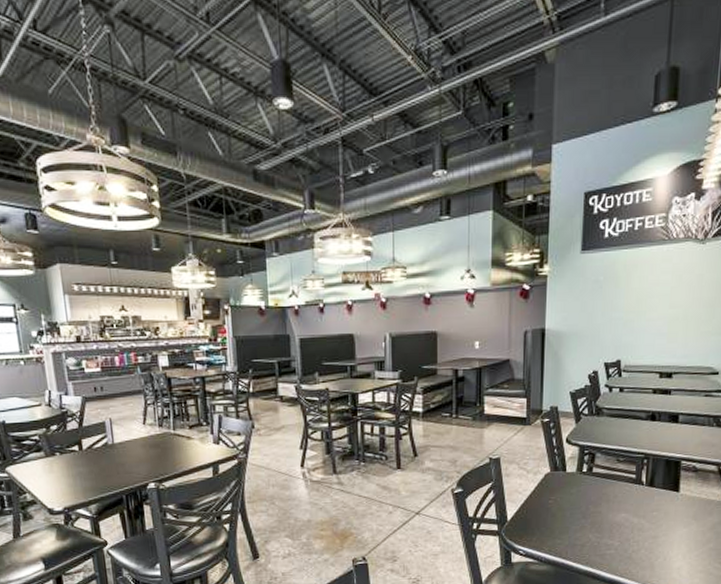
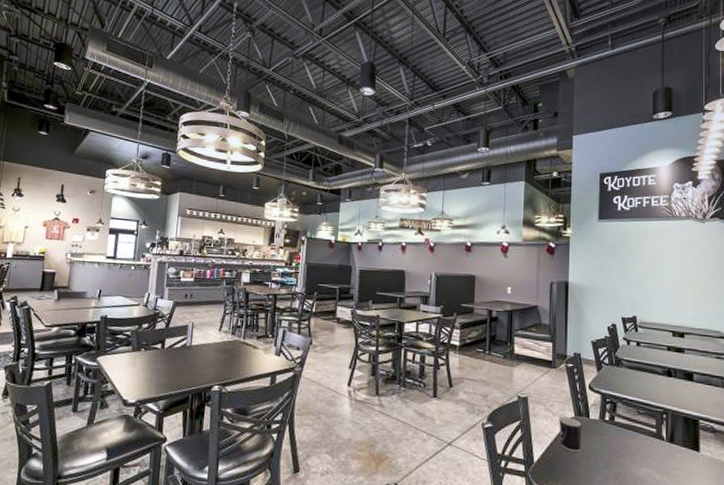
mug: none [533,473,558,506] -> present [559,417,582,452]

